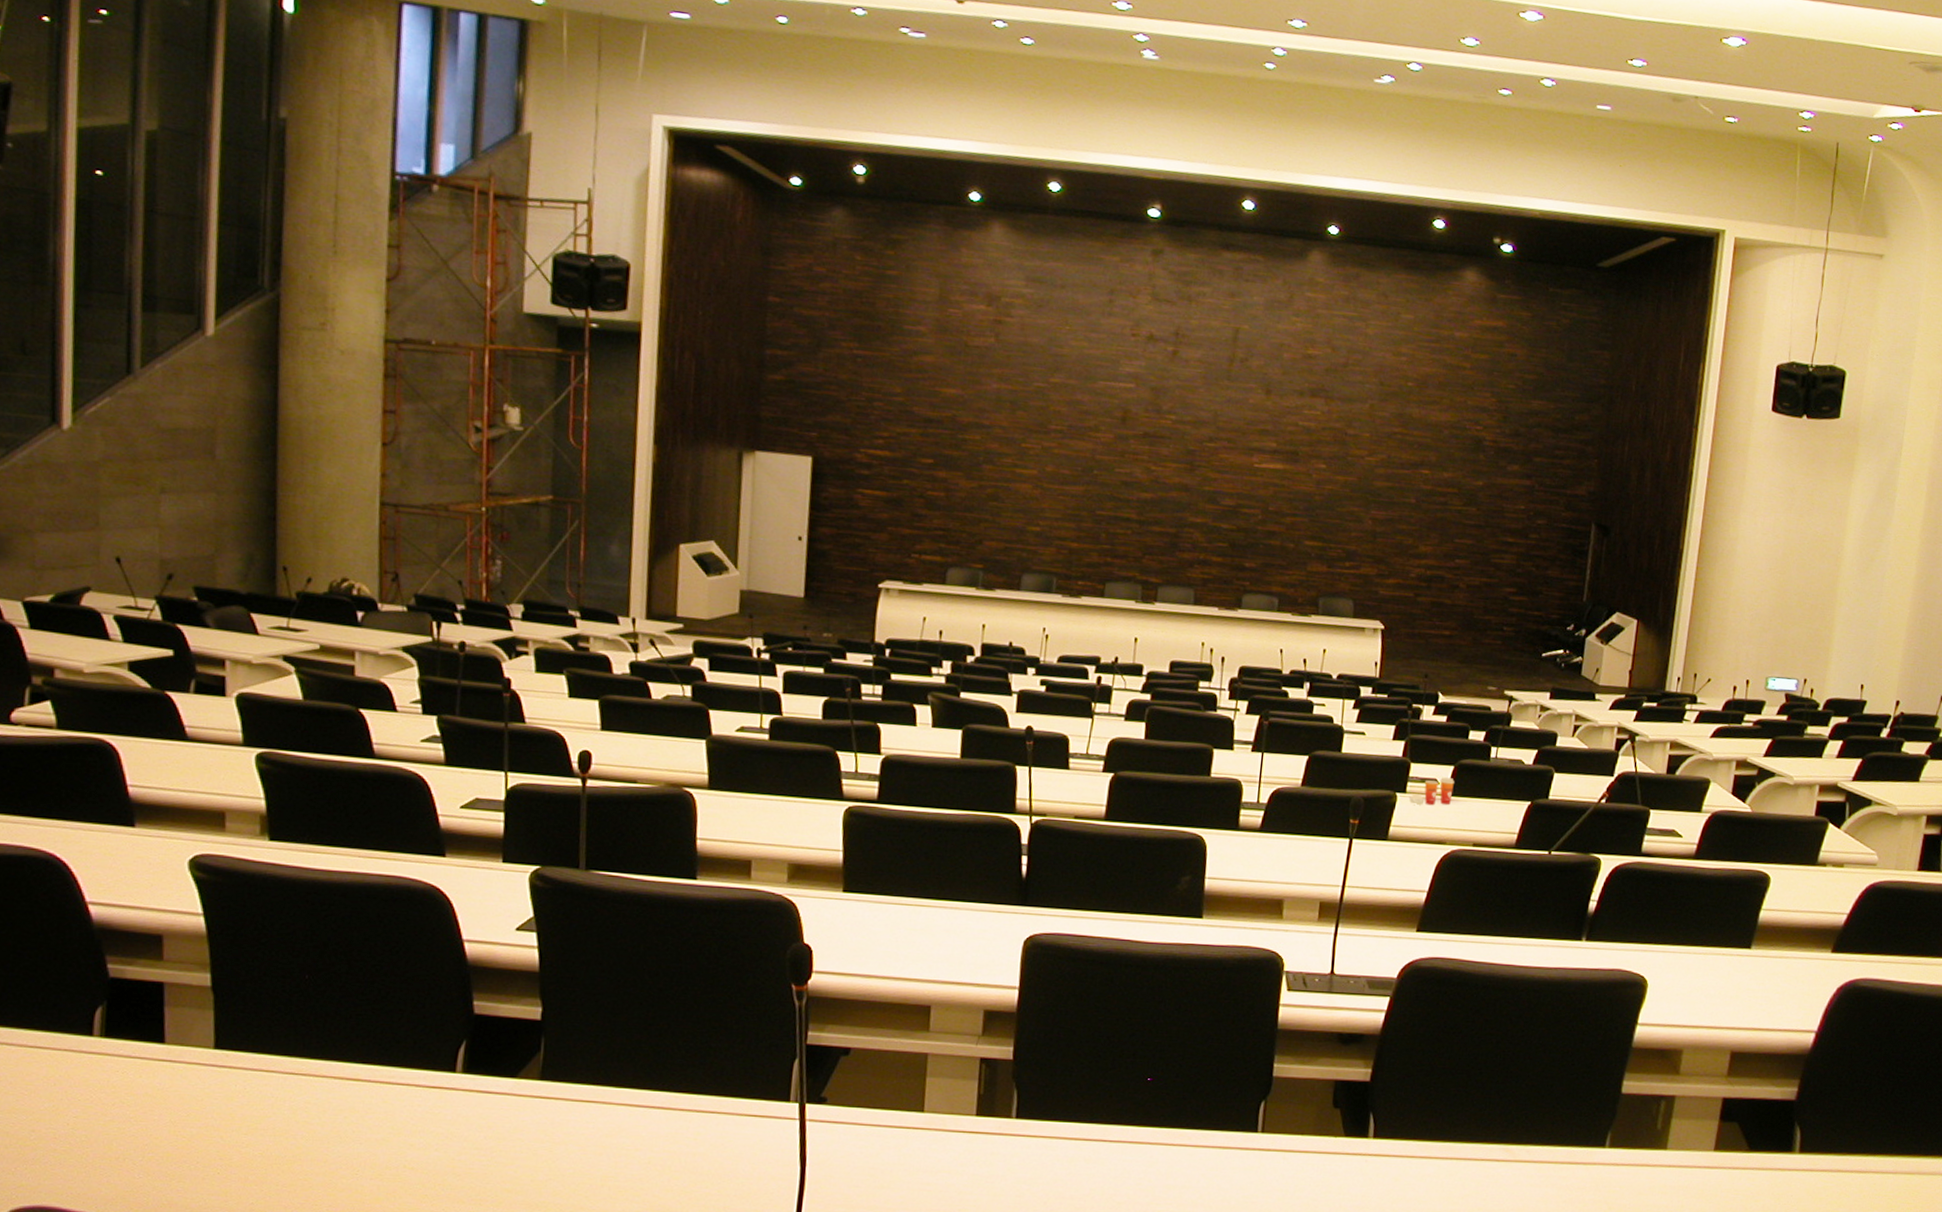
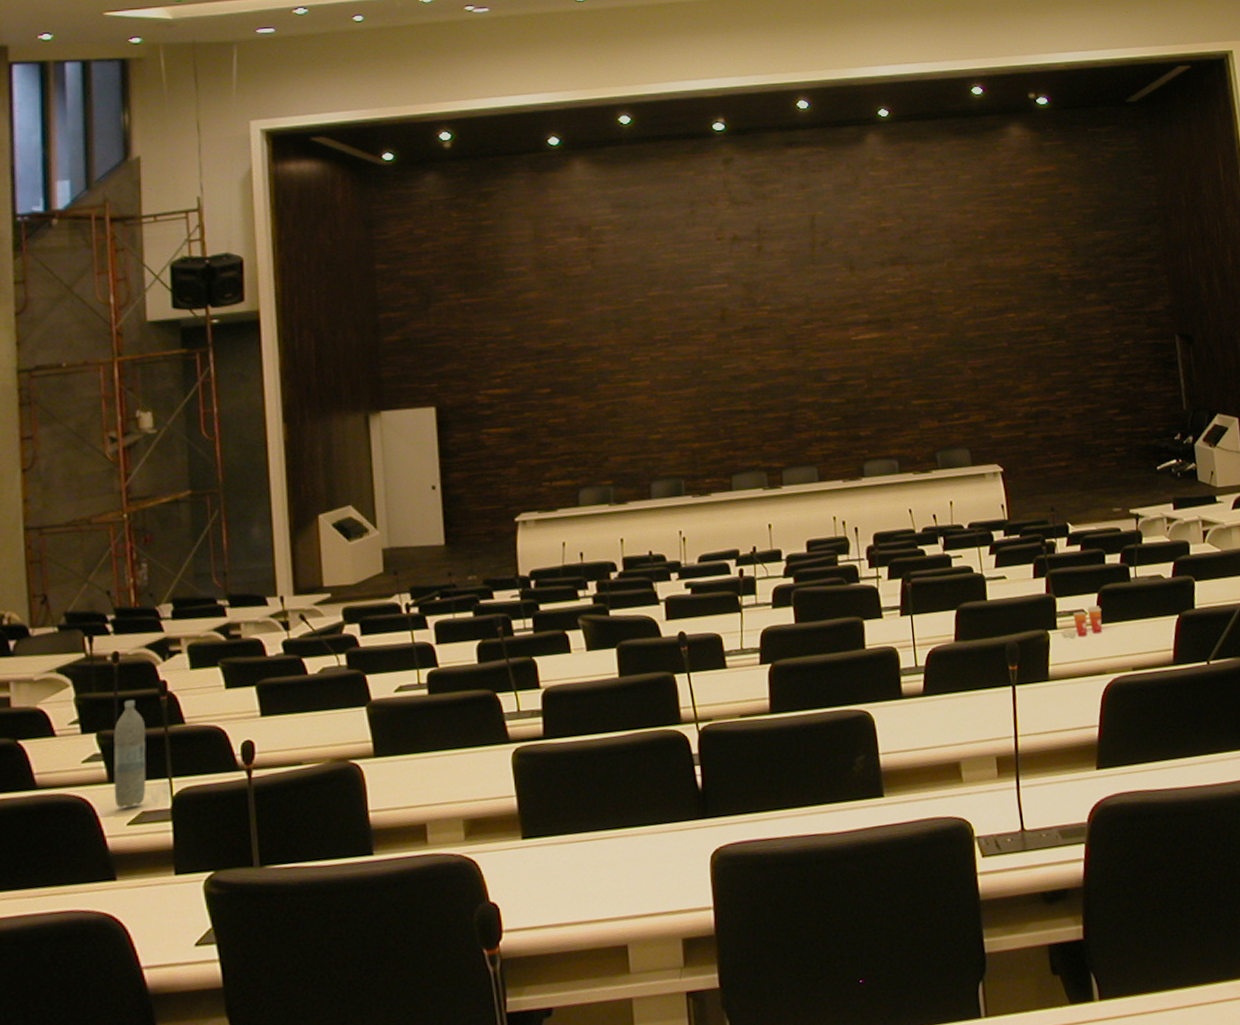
water bottle: none [449,690,487,793] -> present [114,699,146,809]

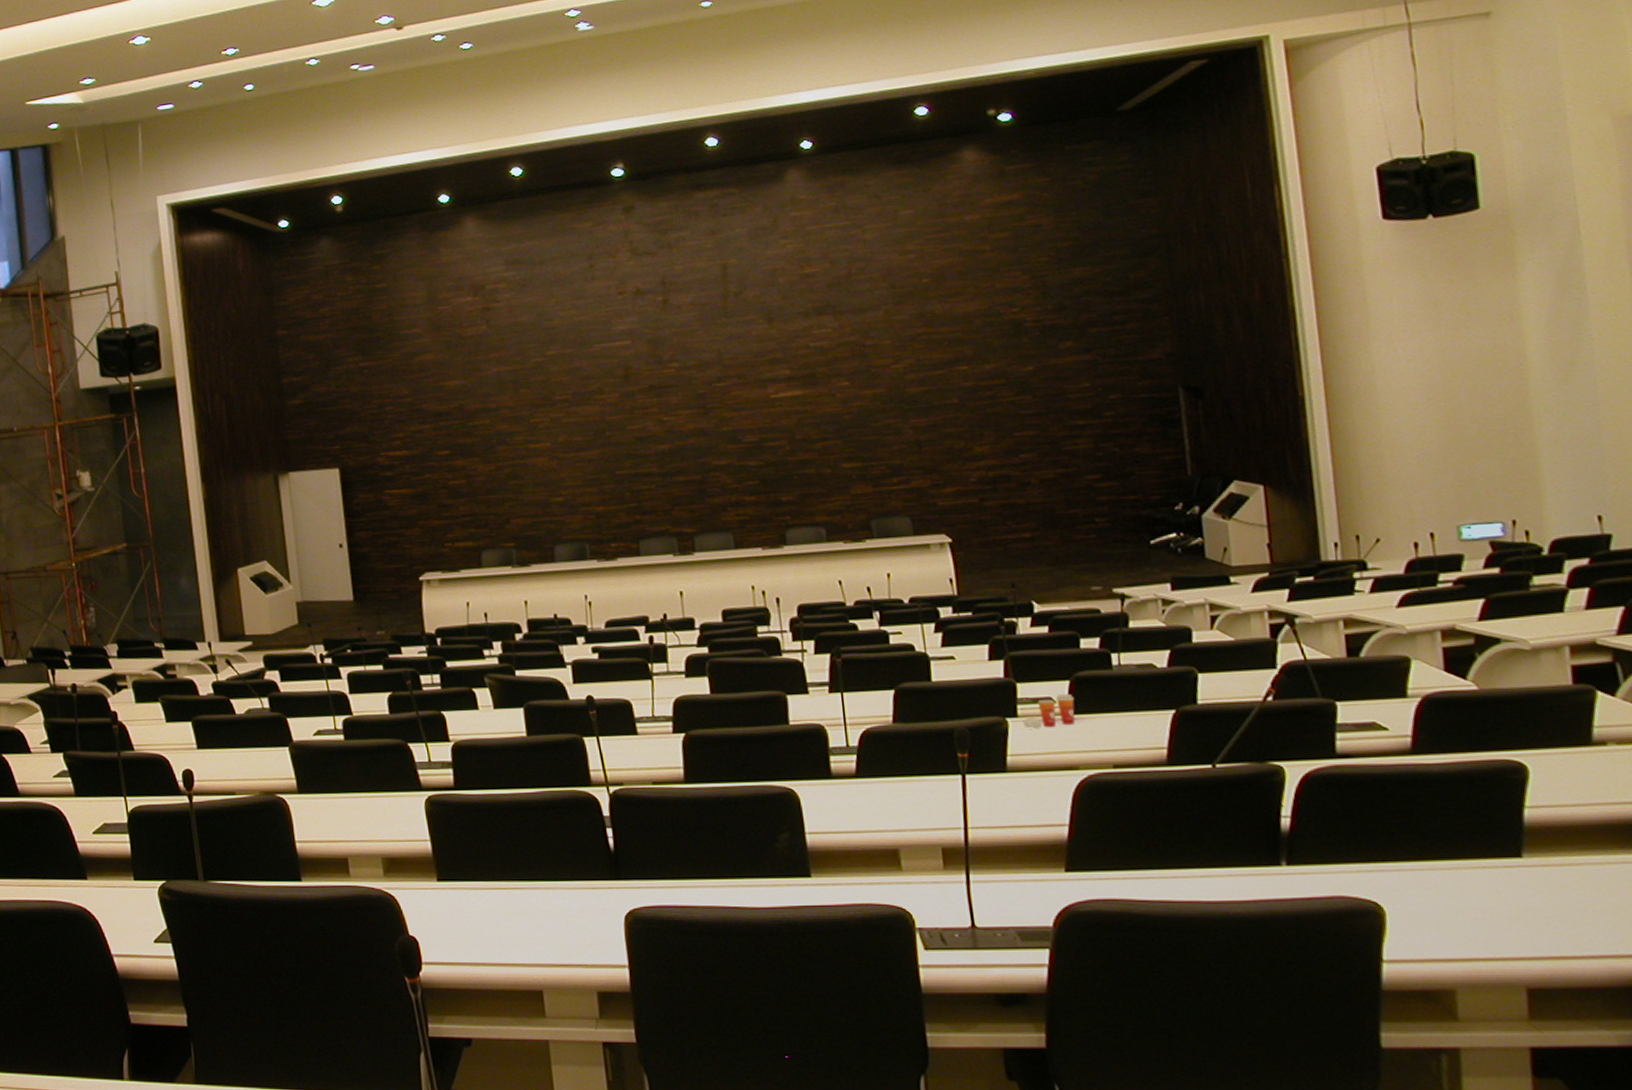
water bottle: present [114,699,146,809] -> none [77,726,106,820]

